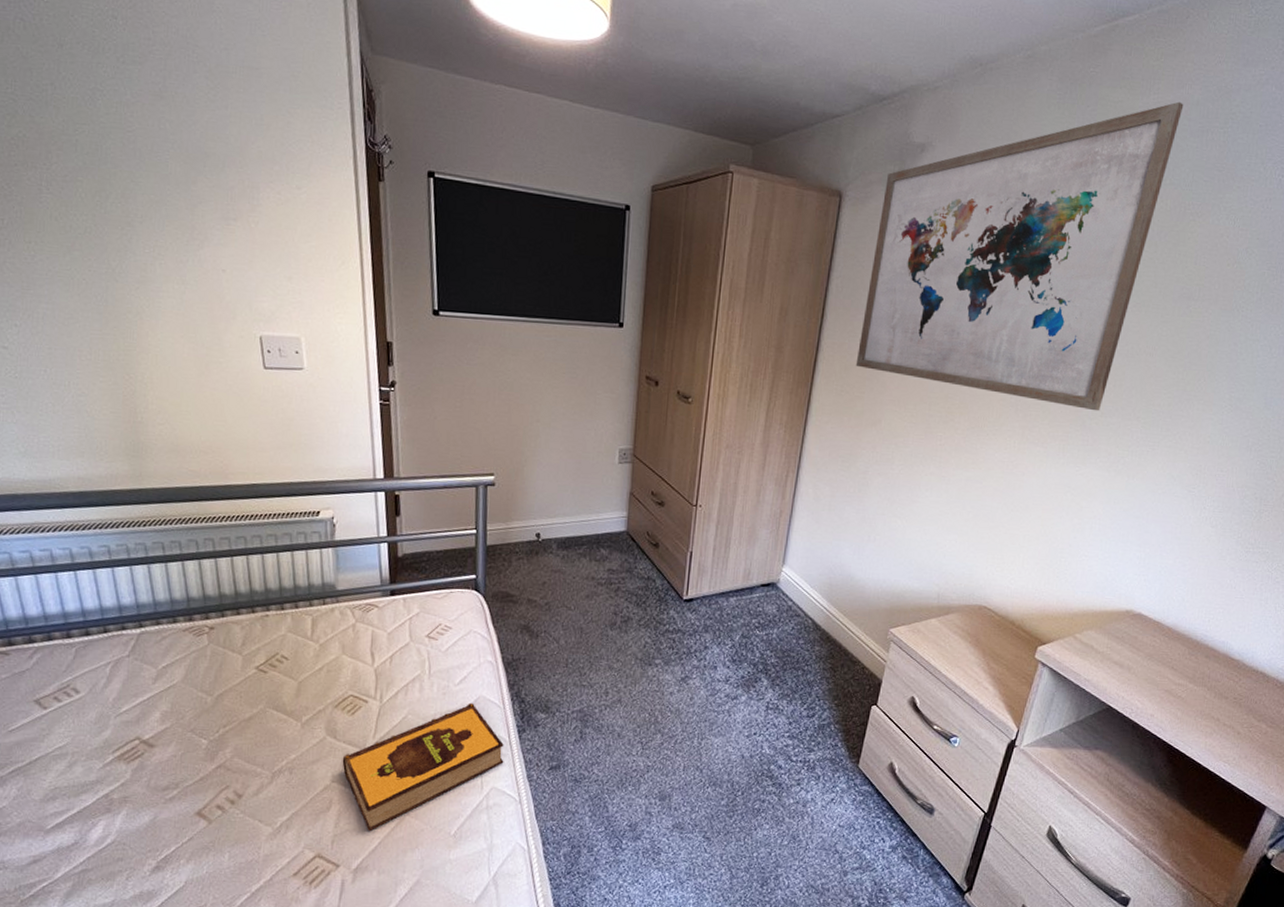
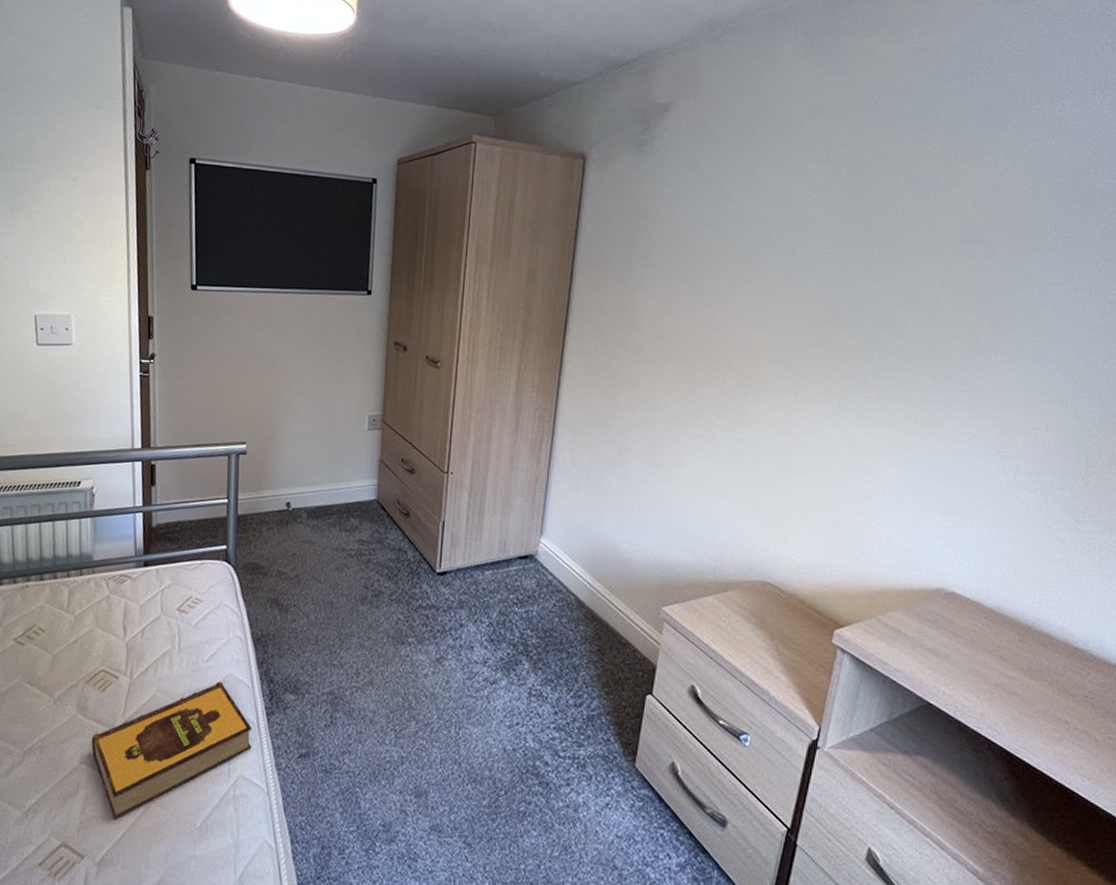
wall art: present [855,101,1184,411] -> none [608,45,942,366]

